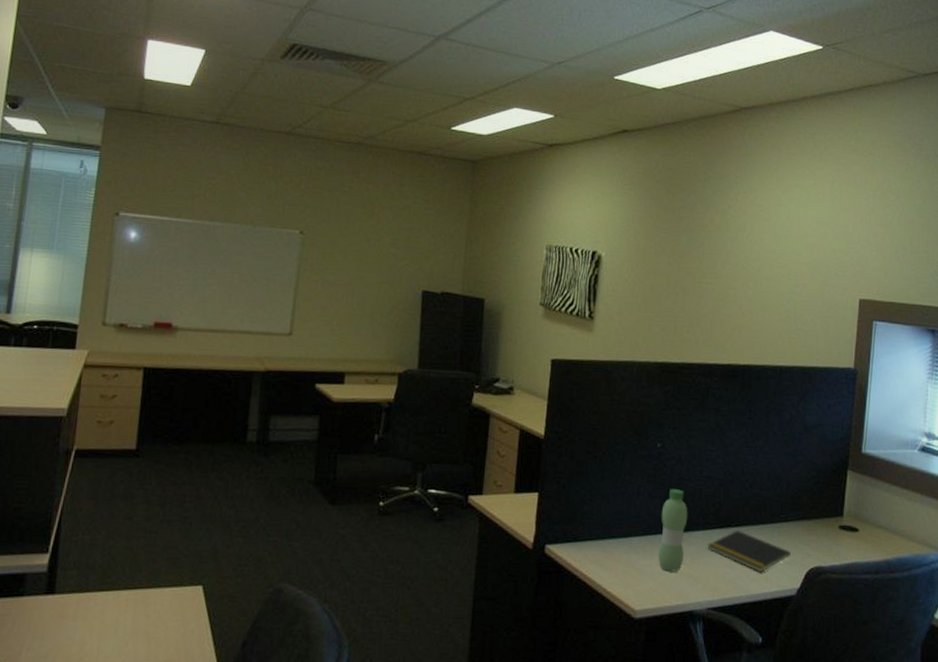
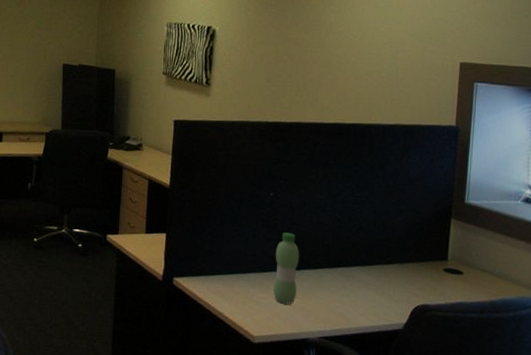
notepad: present [707,531,791,572] -> none [318,270,397,307]

